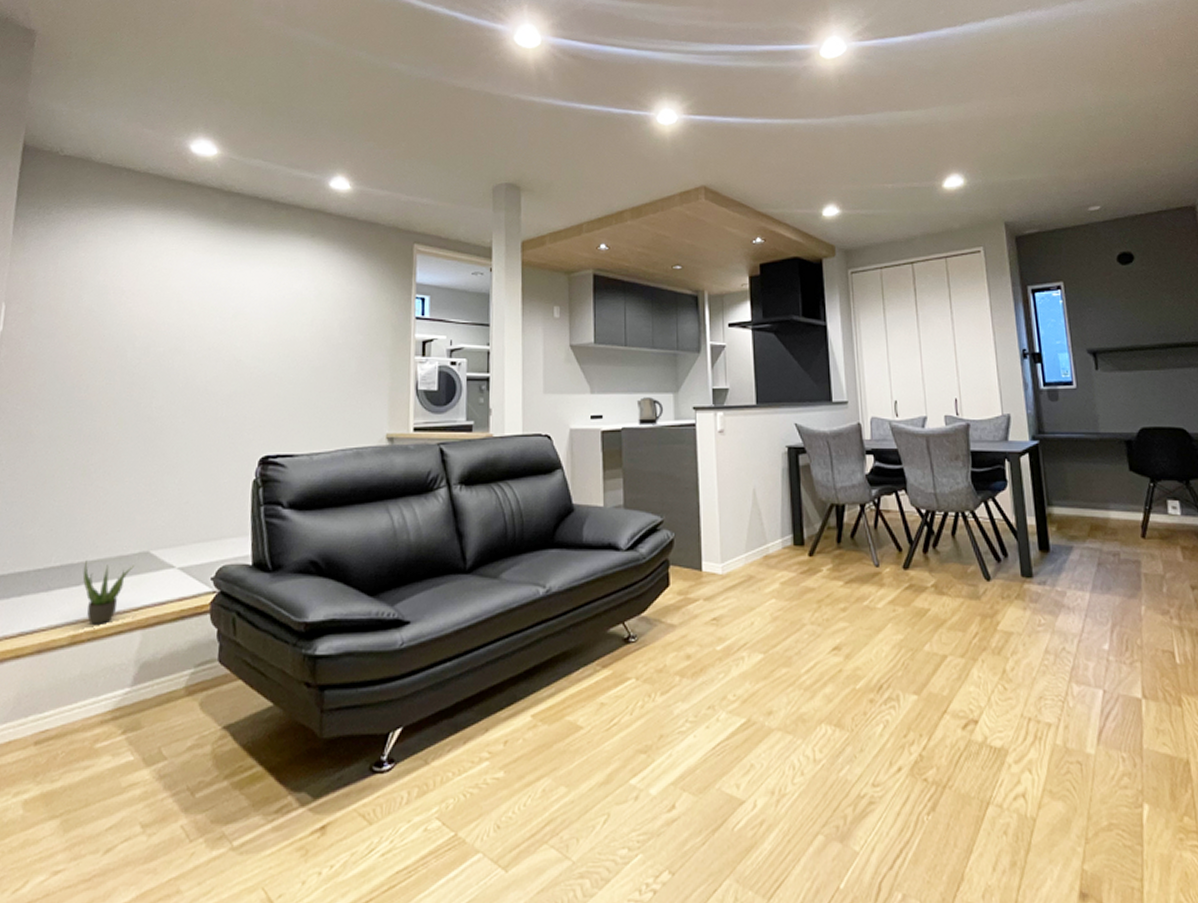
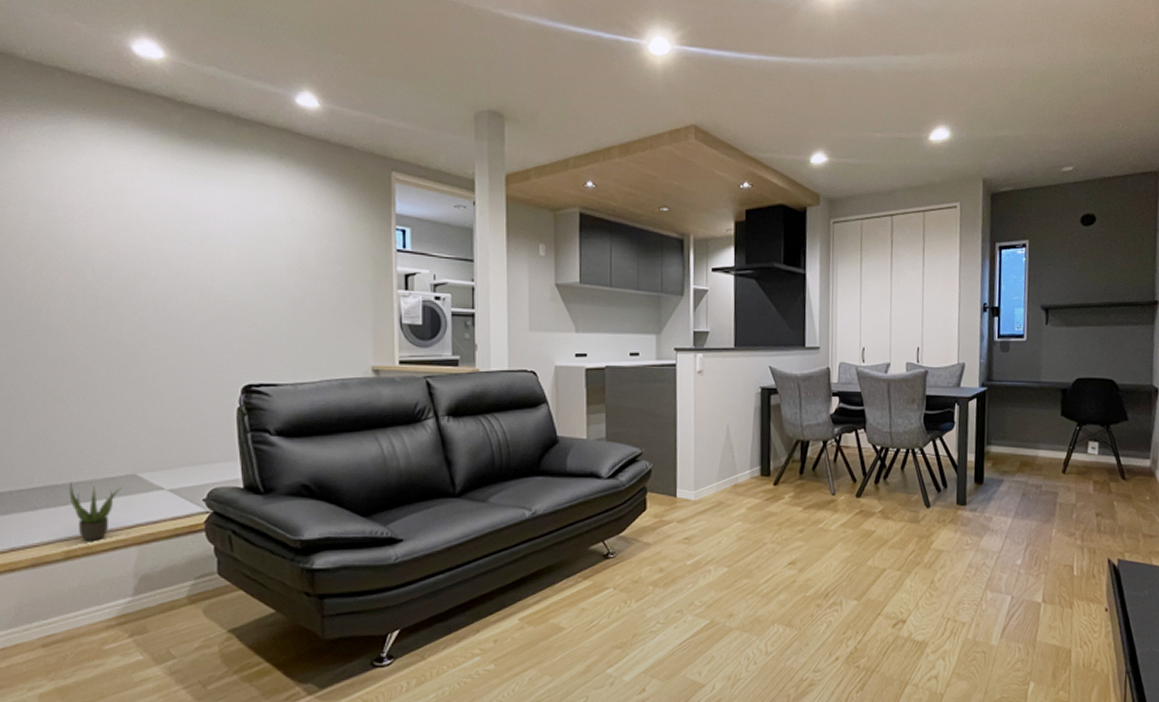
kettle: present [636,397,664,426] -> none [620,338,647,365]

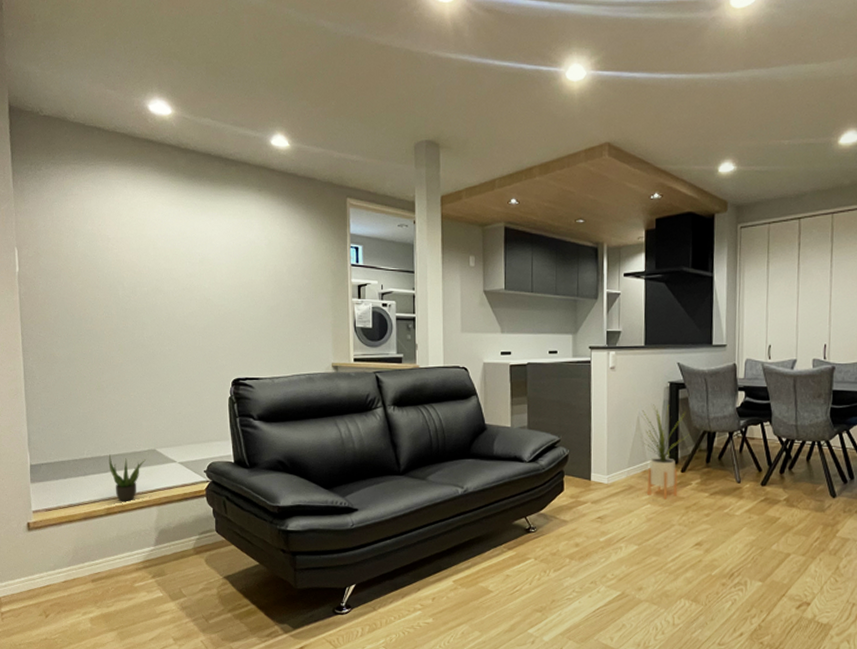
house plant: none [731,411,782,516] -> present [641,404,689,500]

